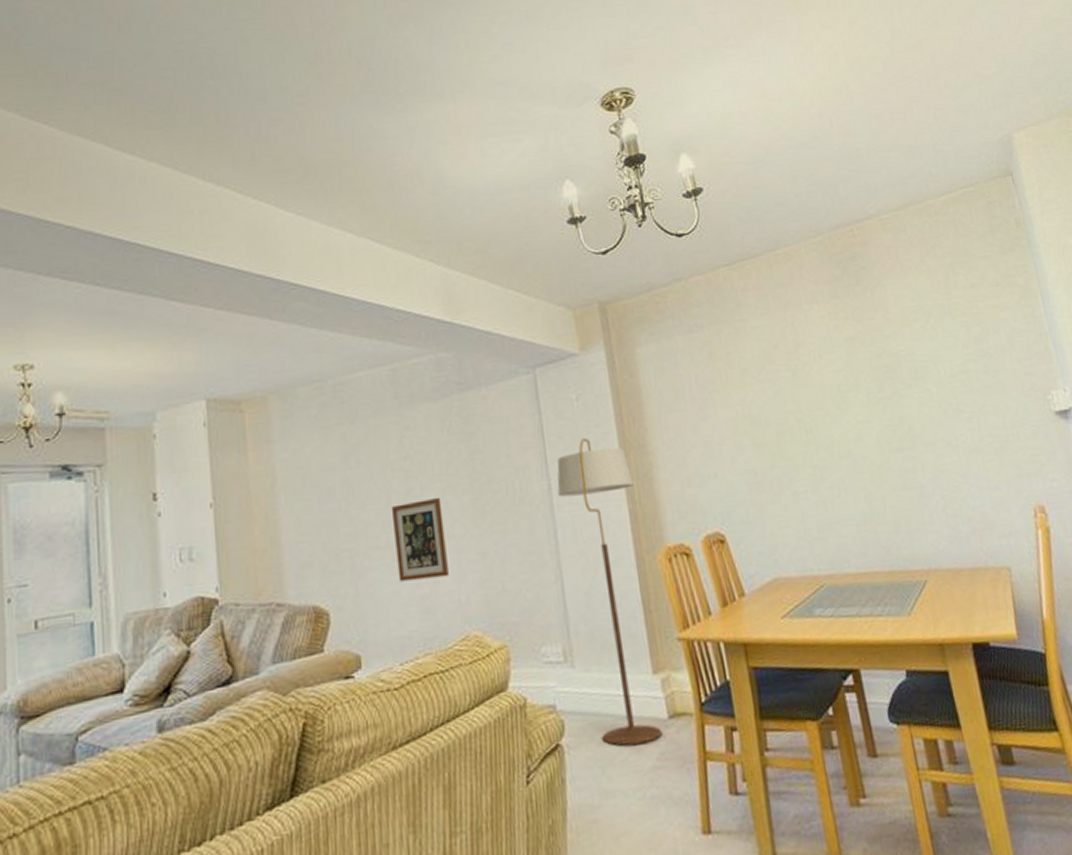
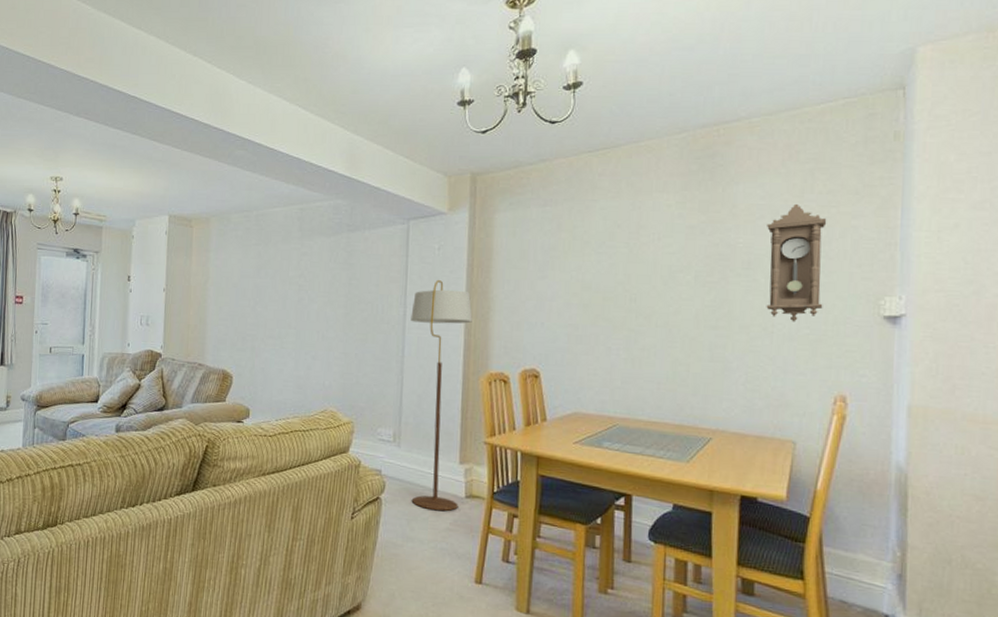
wall art: present [391,498,449,582] -> none [283,308,322,366]
pendulum clock: none [923,301,998,432] -> present [766,203,827,322]

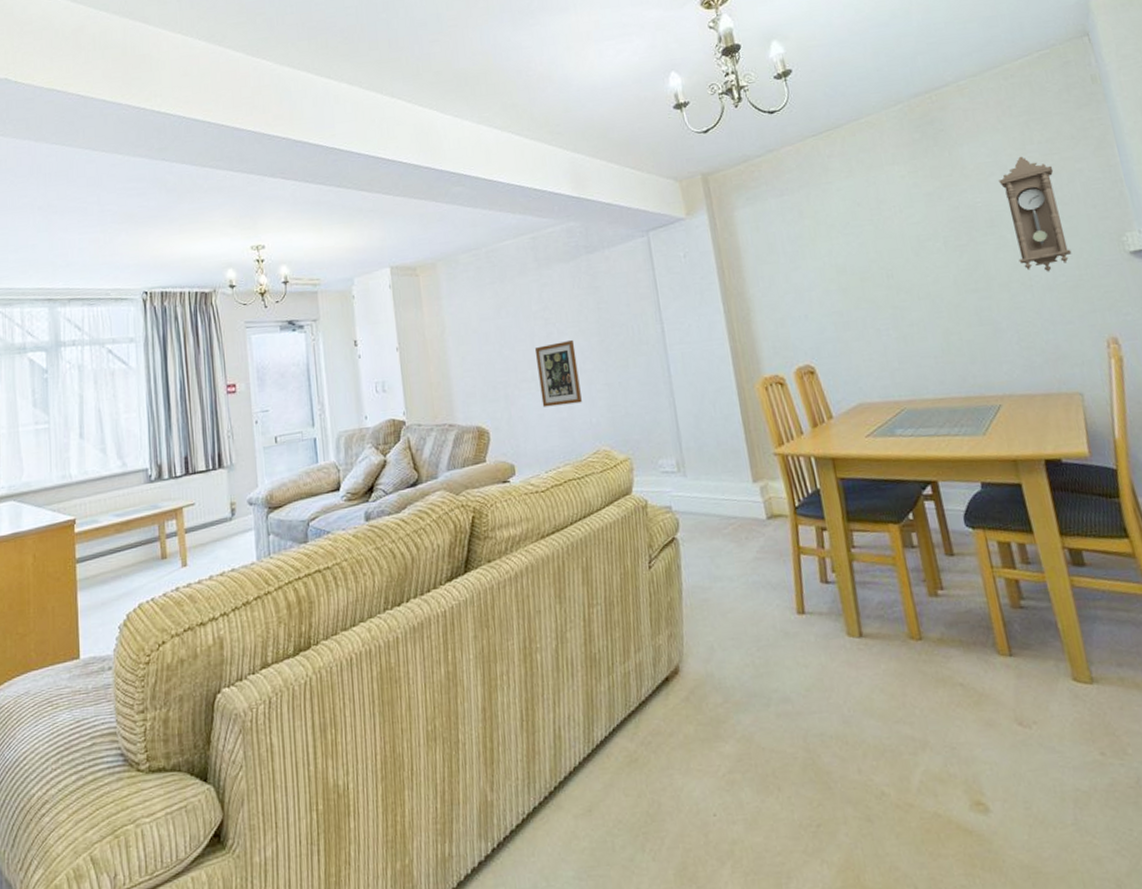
wall art: none [283,308,322,366] -> present [534,340,582,407]
floor lamp: present [411,279,473,511] -> none [668,288,762,541]

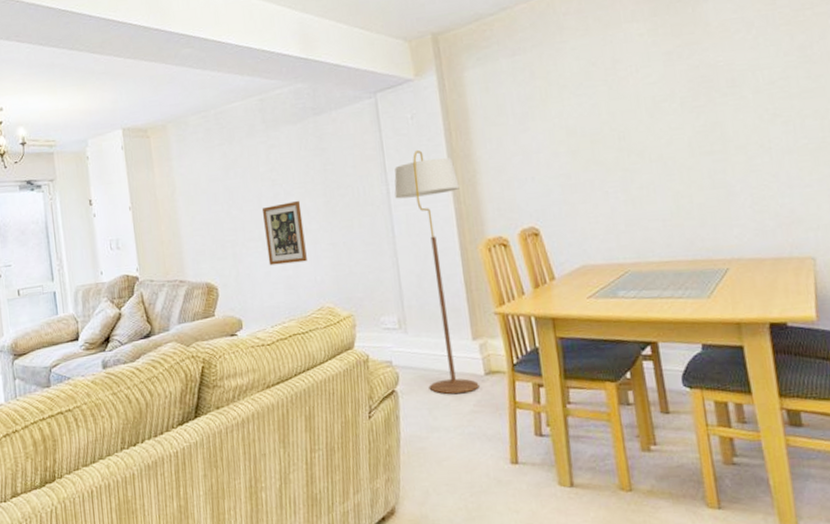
floor lamp: none [668,288,762,541] -> present [394,149,480,394]
pendulum clock: present [999,156,1072,272] -> none [744,11,817,134]

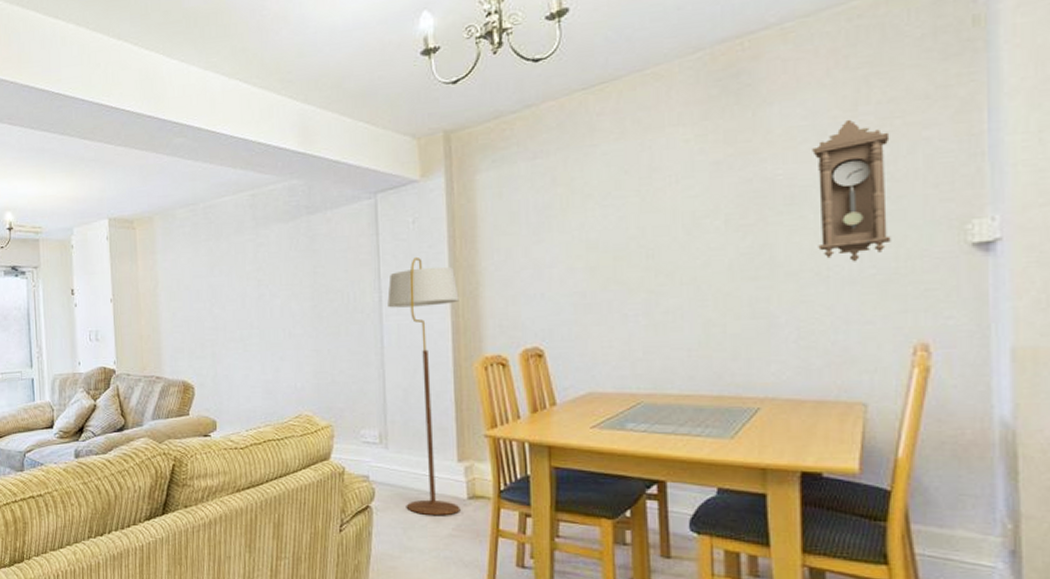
wall art: present [262,201,307,266] -> none [245,304,288,368]
pendulum clock: none [744,11,817,134] -> present [812,119,891,262]

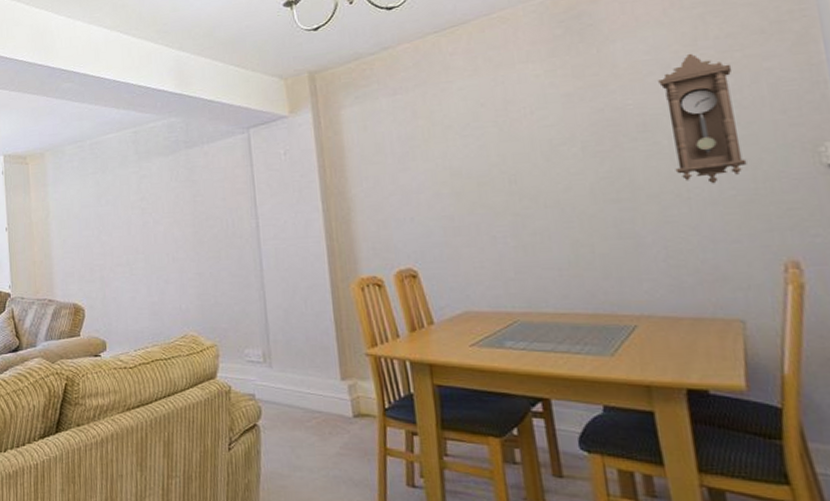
floor lamp: present [387,256,461,515] -> none [264,185,347,433]

